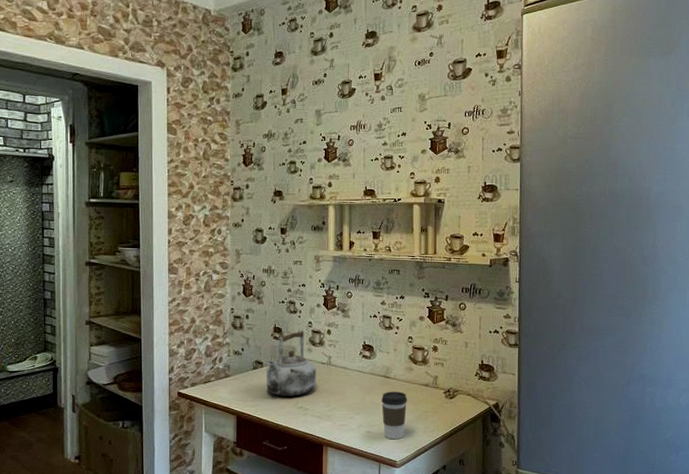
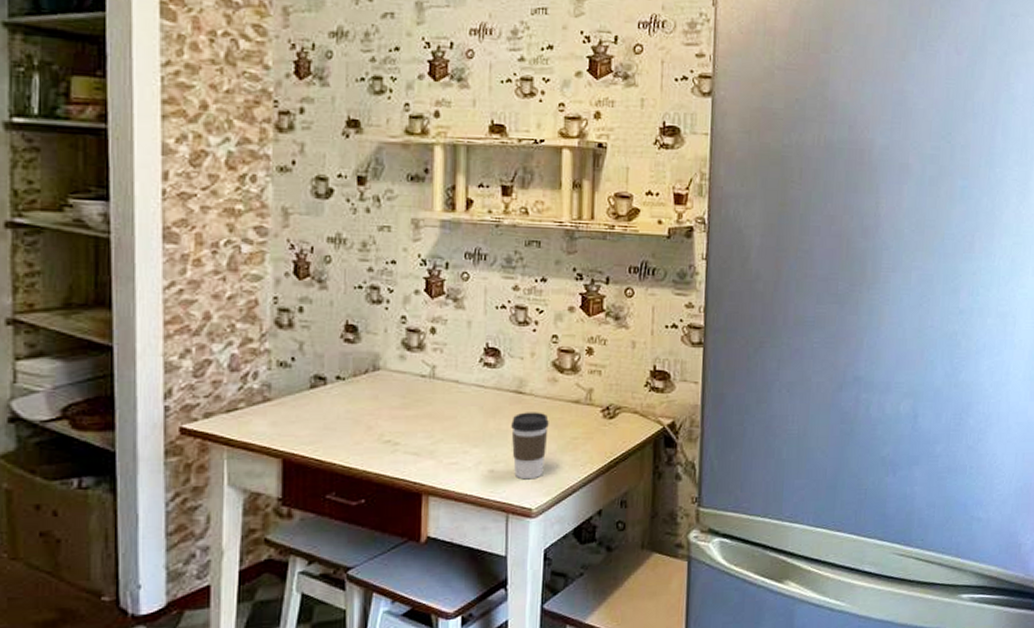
kettle: present [266,330,316,396] -> none [332,328,413,426]

